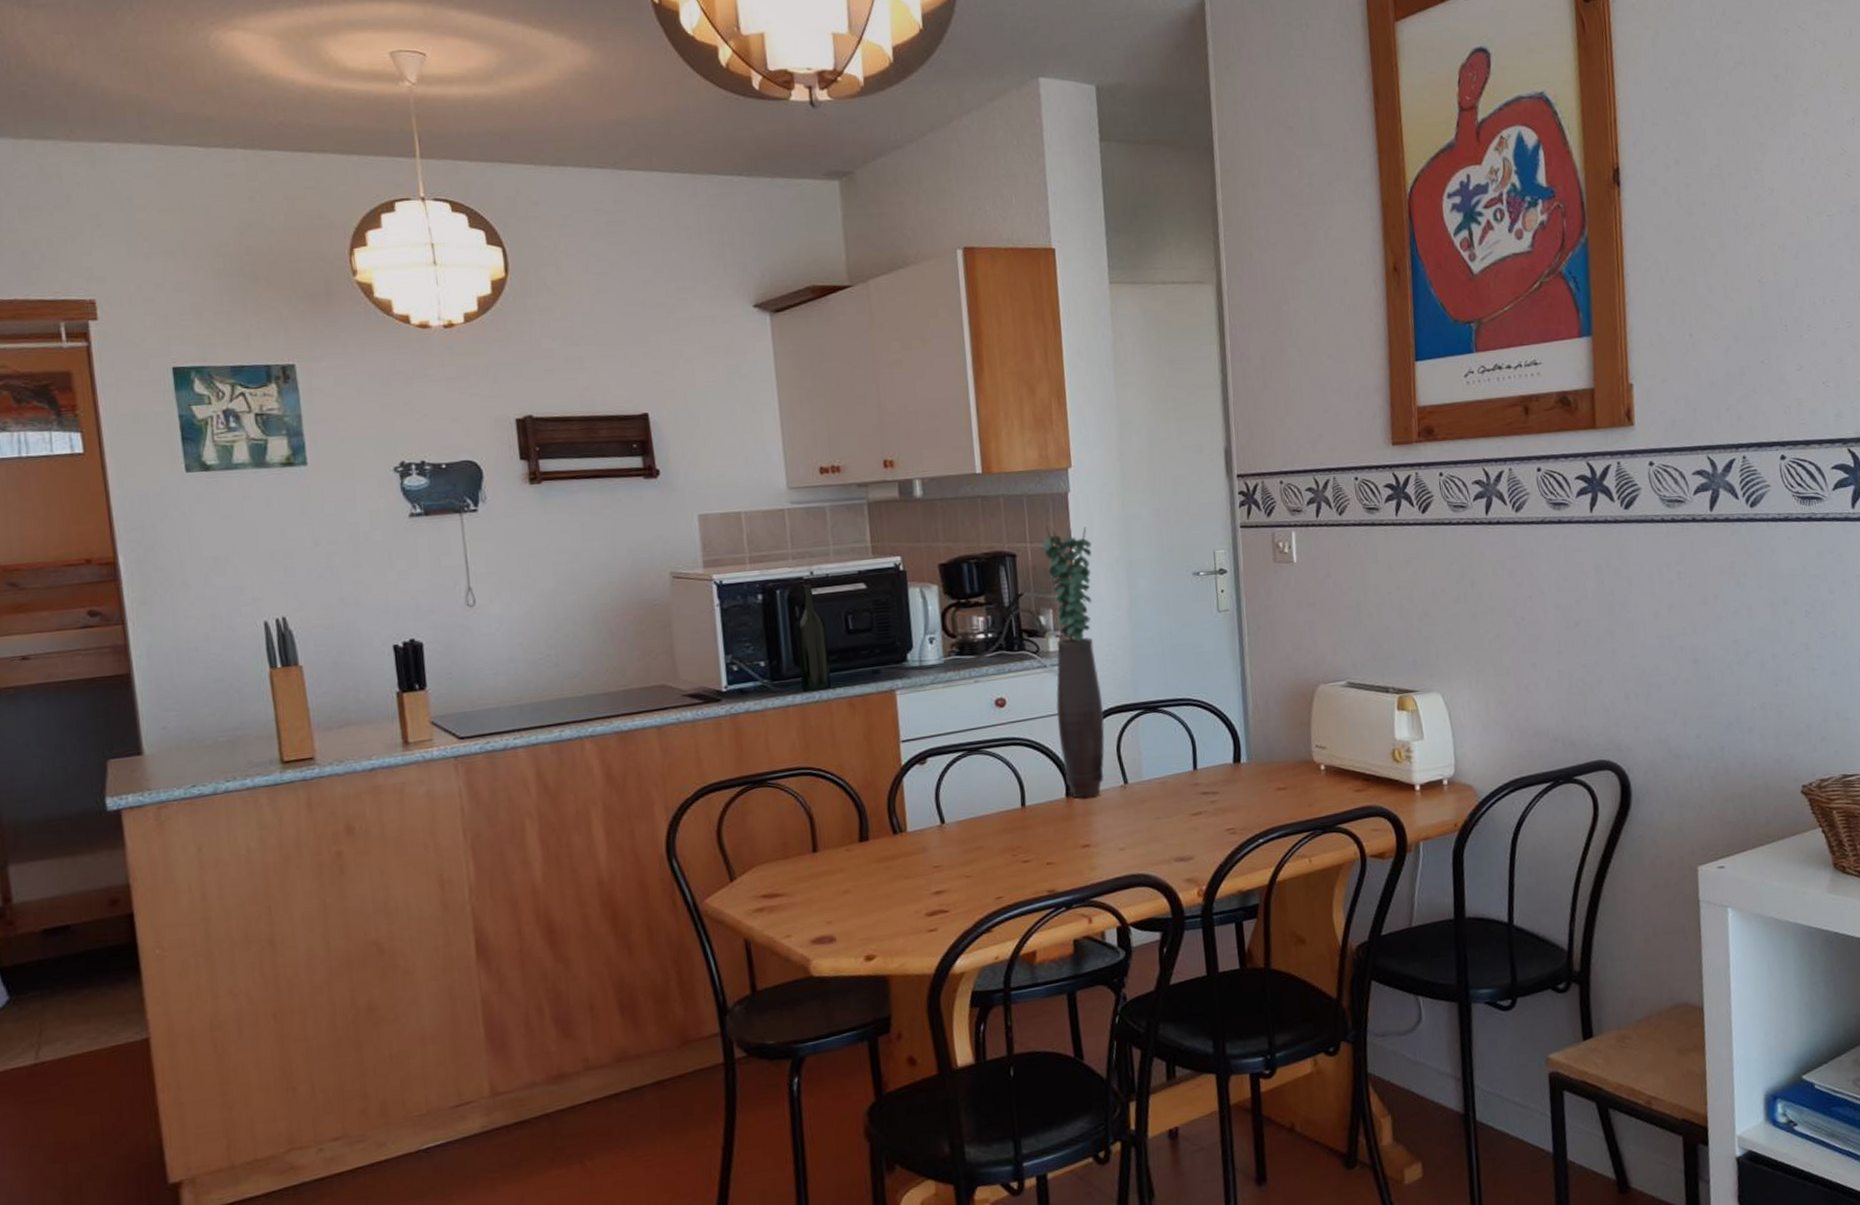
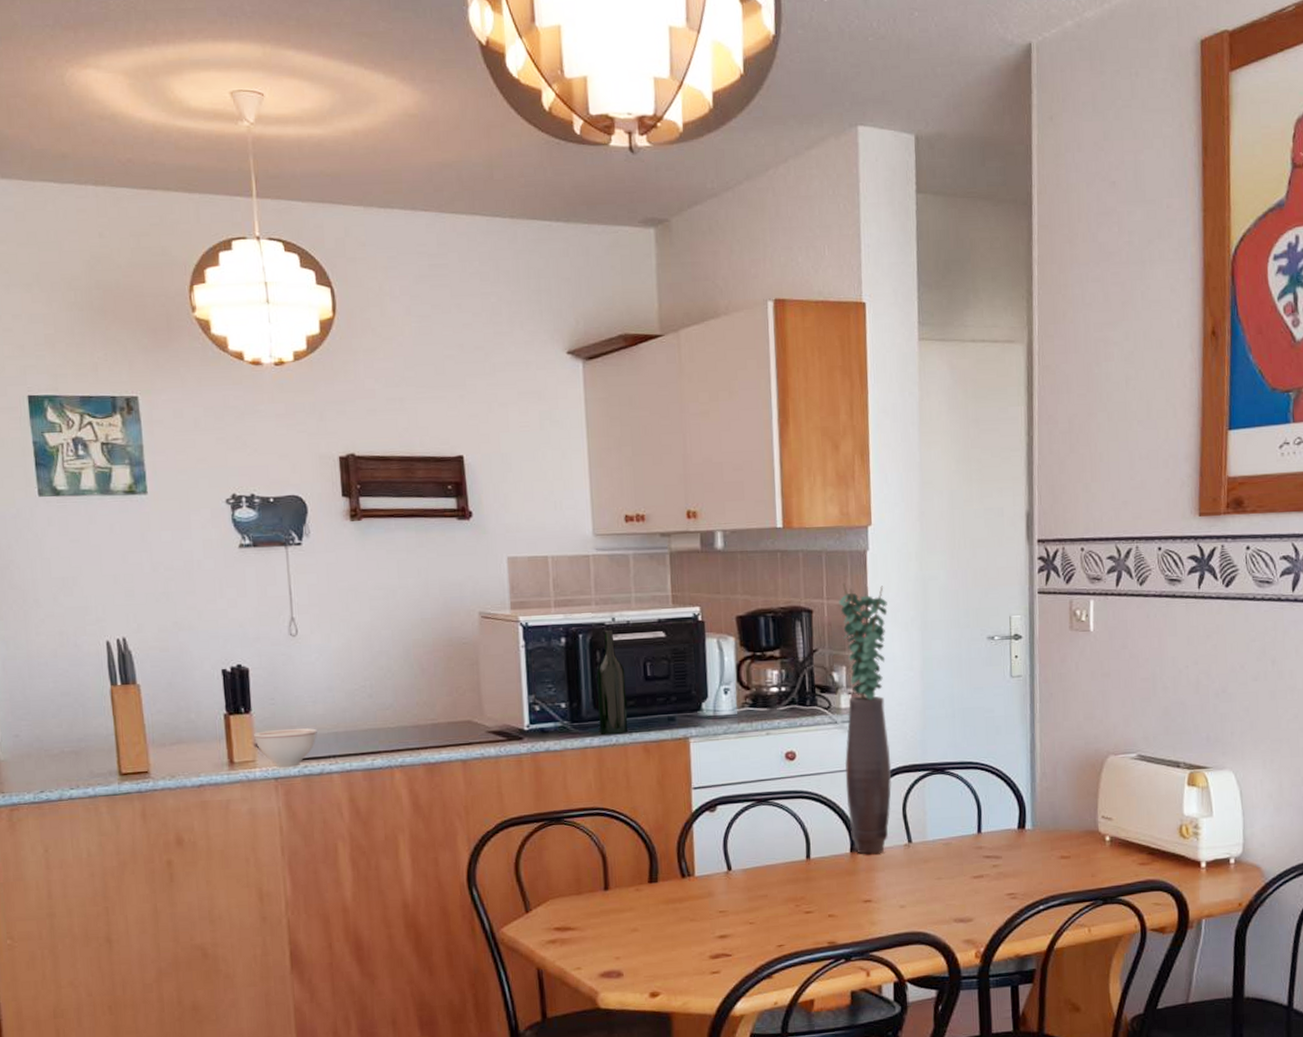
bowl: none [429,702,500,746] -> present [253,728,317,768]

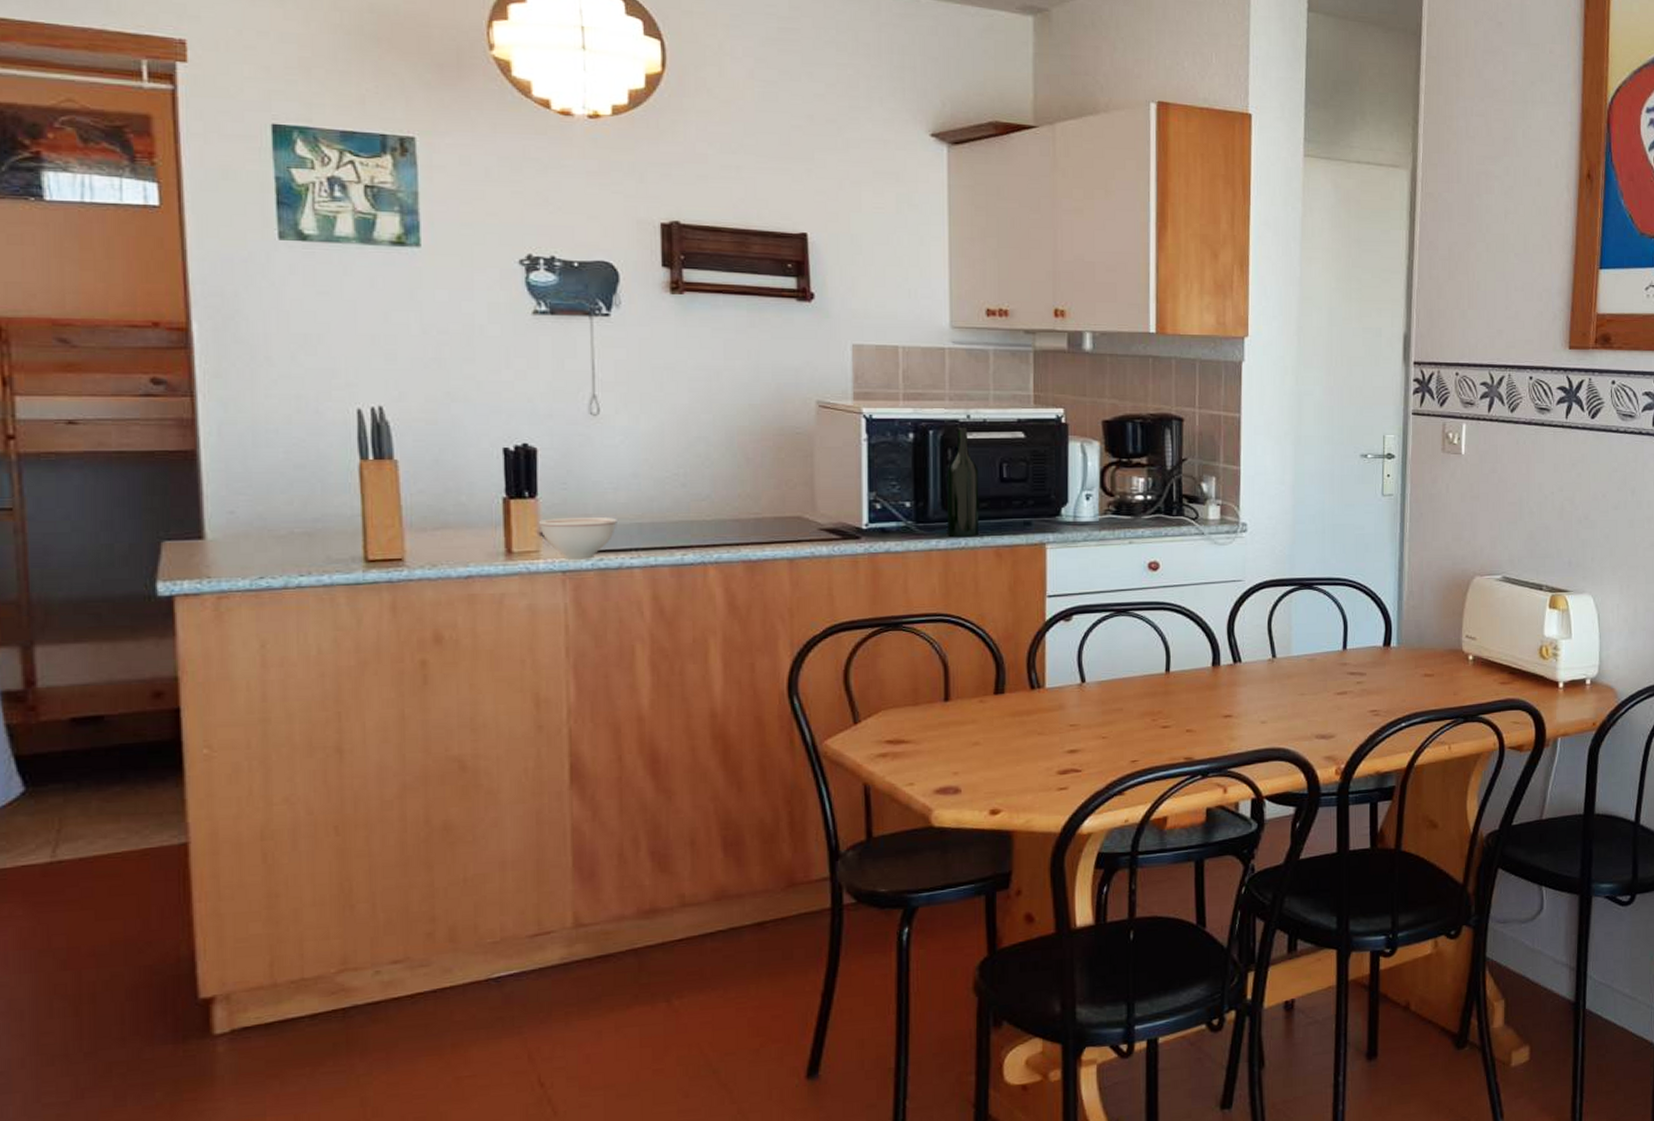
vase: present [839,583,892,855] -> none [1210,393,1261,669]

